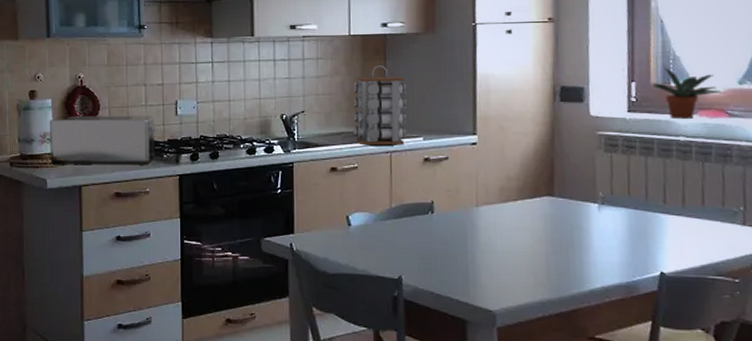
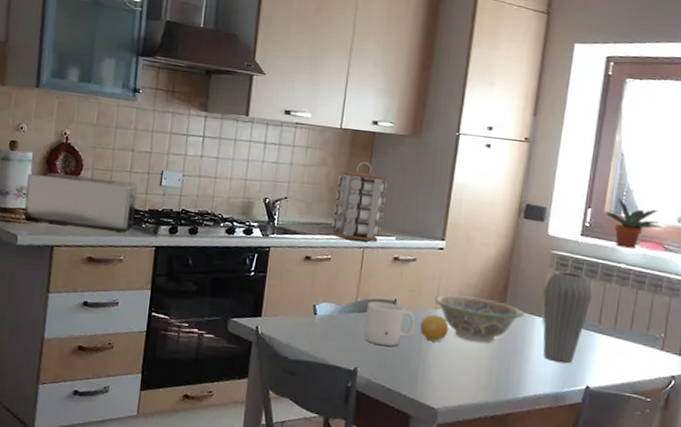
mug: none [403,205,458,251] -> present [364,301,416,347]
fruit: none [463,213,495,240] -> present [420,314,449,341]
bowl: none [473,190,577,237] -> present [433,295,525,343]
vase: none [595,152,652,249] -> present [543,271,593,363]

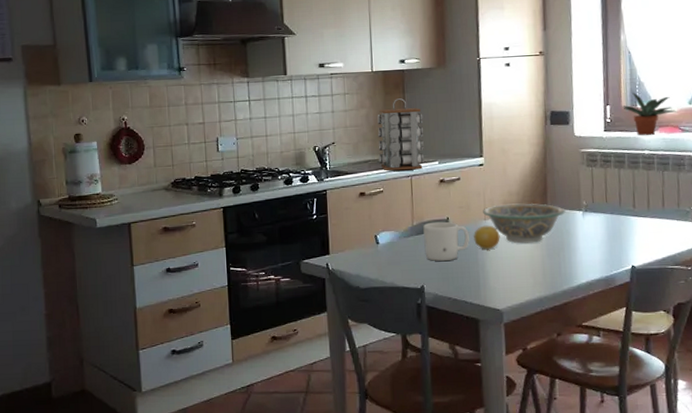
toaster: present [23,171,140,233] -> none [95,153,201,205]
vase: present [543,271,593,363] -> none [579,166,624,248]

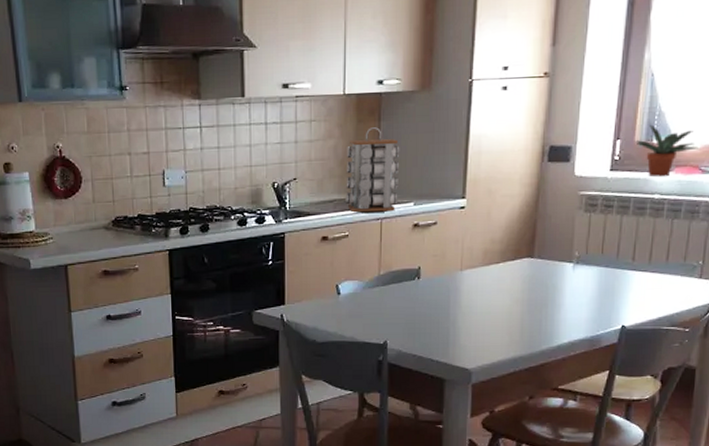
mug: present [423,221,470,262] -> none [391,271,442,316]
fruit: present [474,225,500,249] -> none [447,276,477,303]
bowl: present [482,203,566,244] -> none [458,252,554,298]

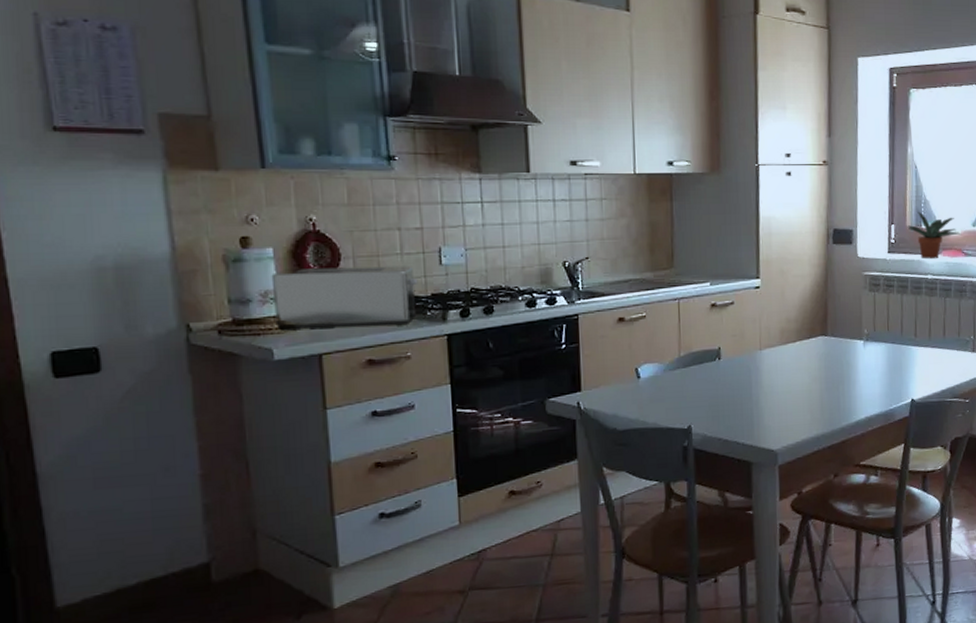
toaster: none [28,187,145,244] -> present [271,266,418,331]
spice rack: present [346,127,400,214] -> none [640,207,695,294]

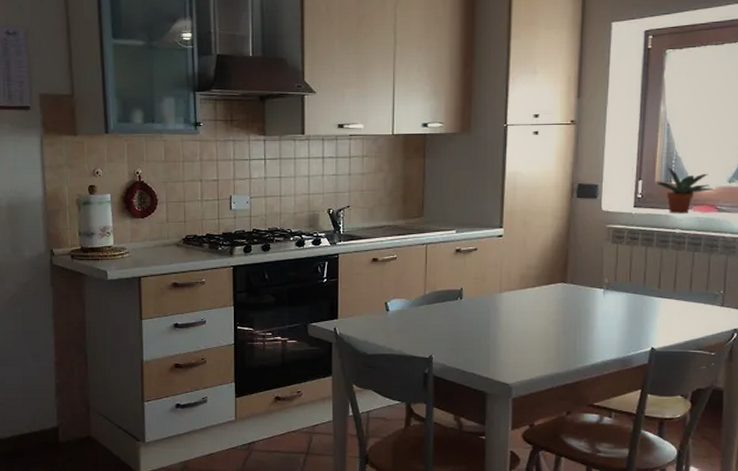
toaster: present [271,266,418,331] -> none [108,210,213,258]

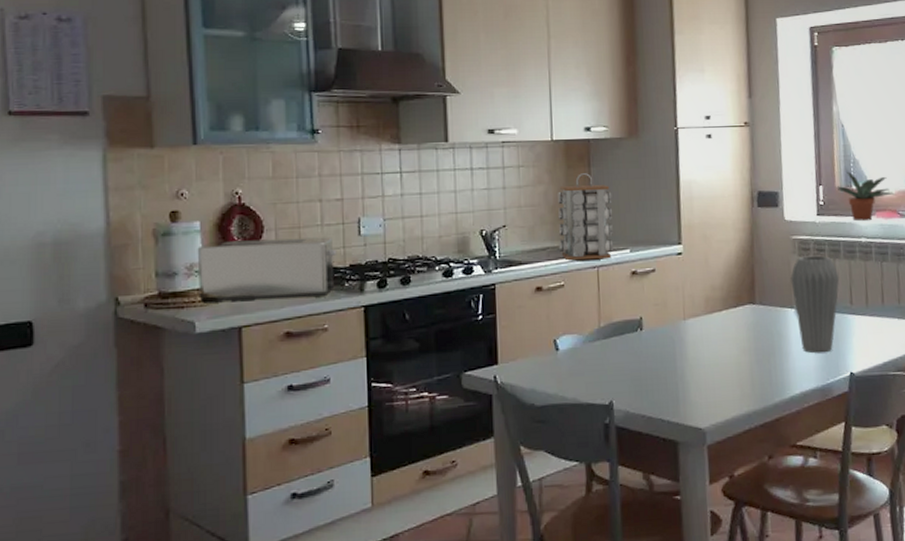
toaster: none [108,210,213,258] -> present [197,237,337,303]
spice rack: none [394,163,443,239] -> present [557,173,614,262]
vase: none [602,243,650,328] -> present [790,255,840,353]

